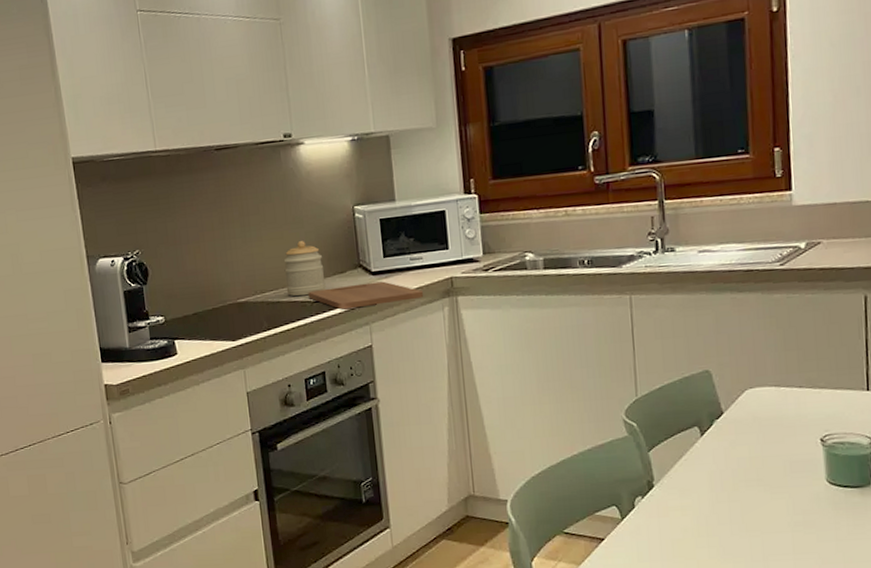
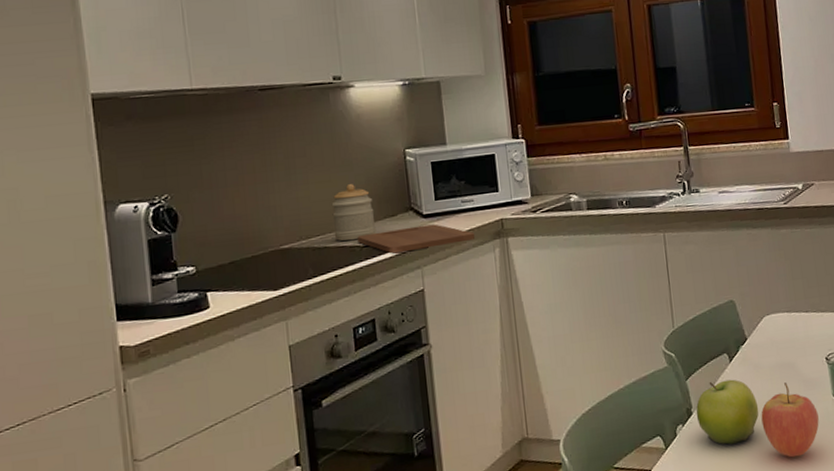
fruit: none [658,454,733,523] -> present [695,379,759,445]
fruit: none [735,462,807,542] -> present [761,382,819,458]

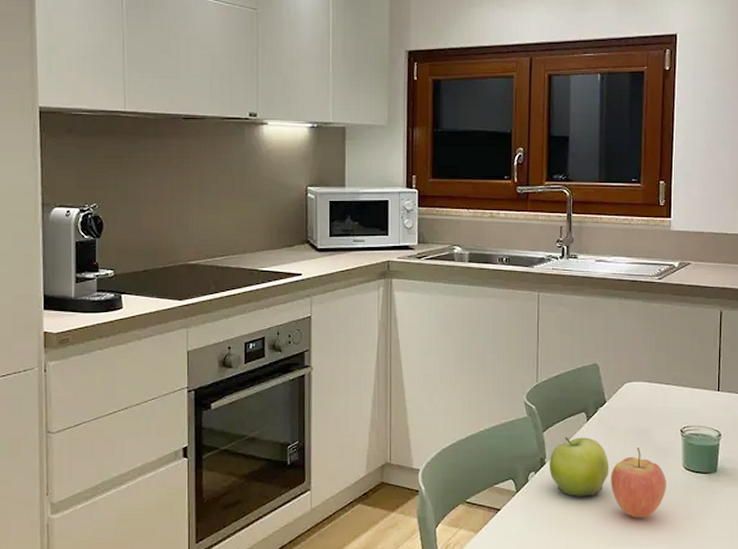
jar: present [331,184,376,242] -> none [236,213,274,264]
cutting board: present [357,224,475,254] -> none [256,258,362,281]

